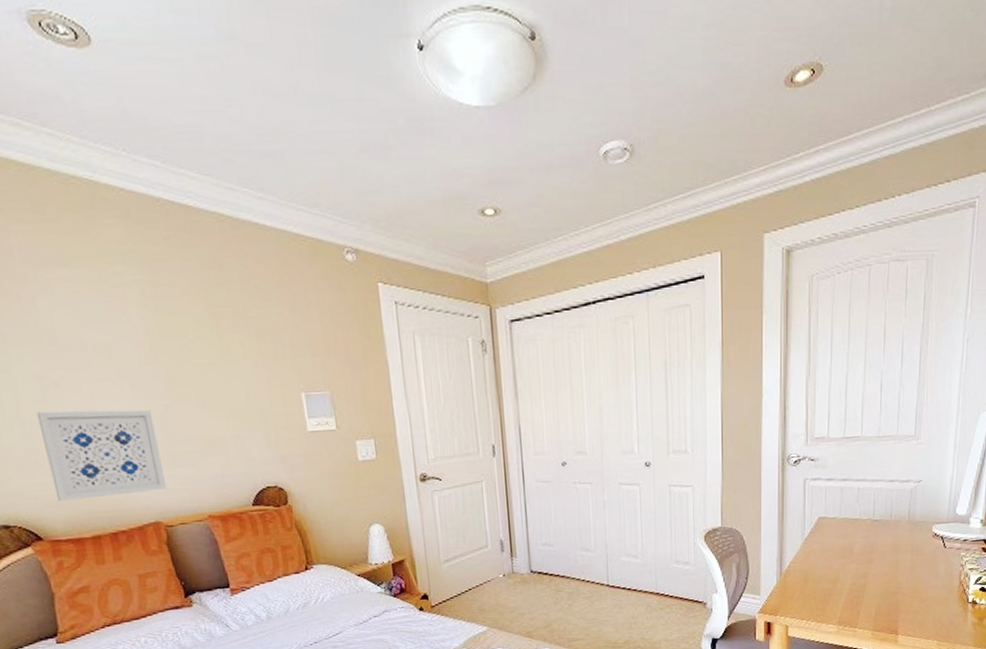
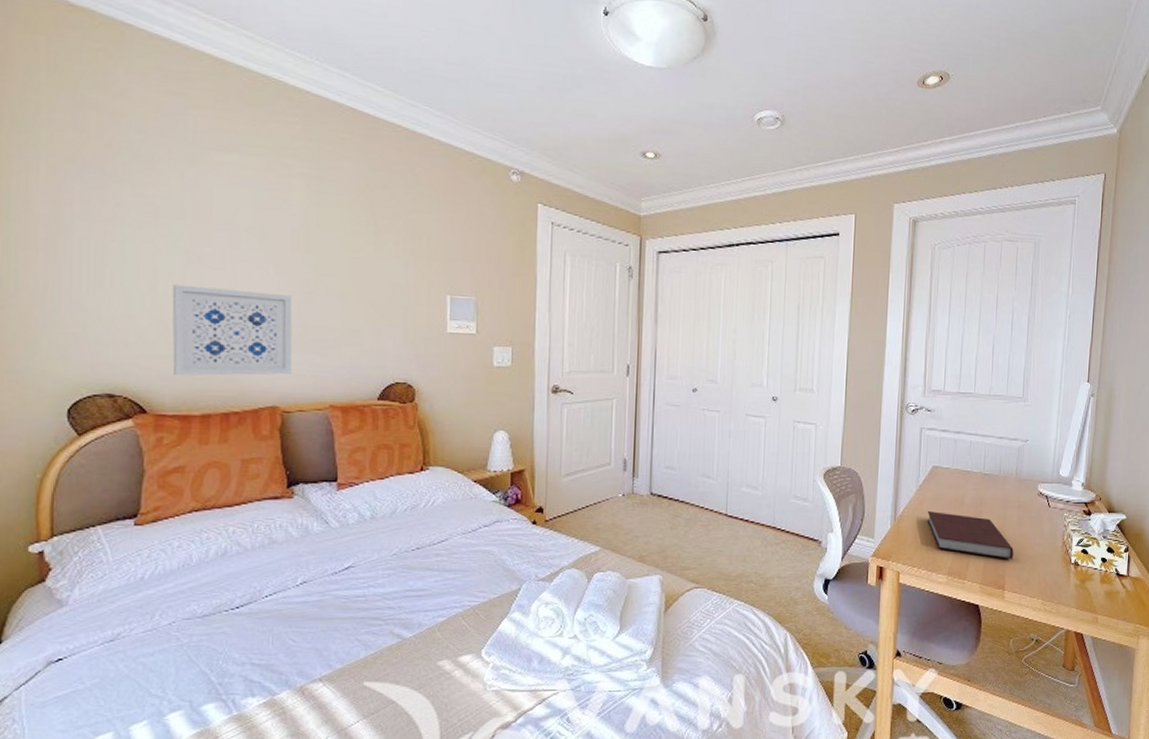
notebook: none [814,562,907,604] -> present [927,510,1014,559]

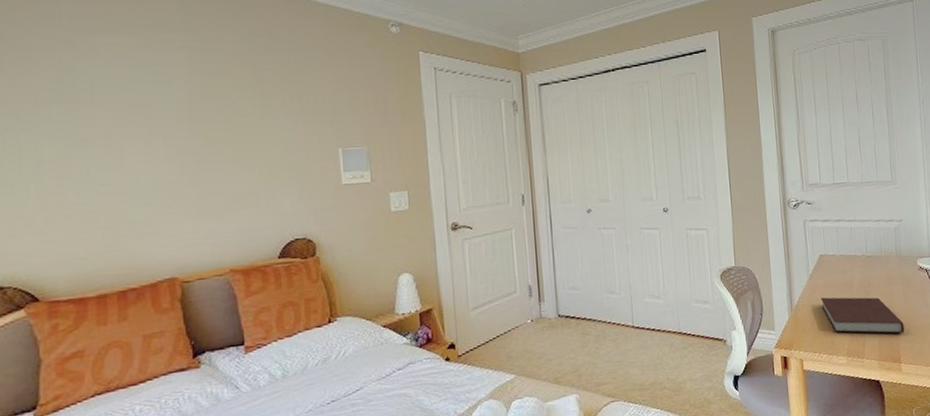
wall art: present [172,284,293,376] -> none [56,165,187,260]

